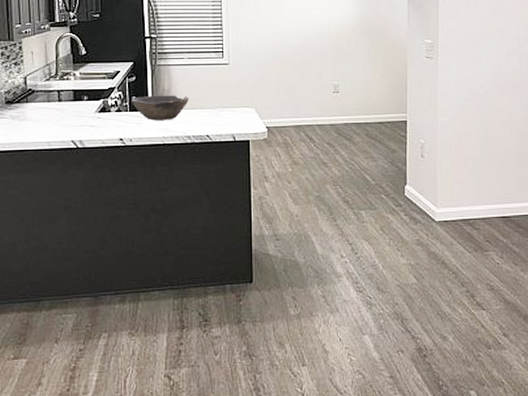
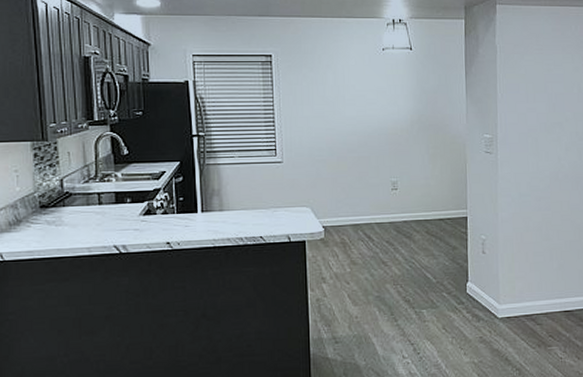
bowl: present [130,95,189,121] -> none [178,195,241,223]

